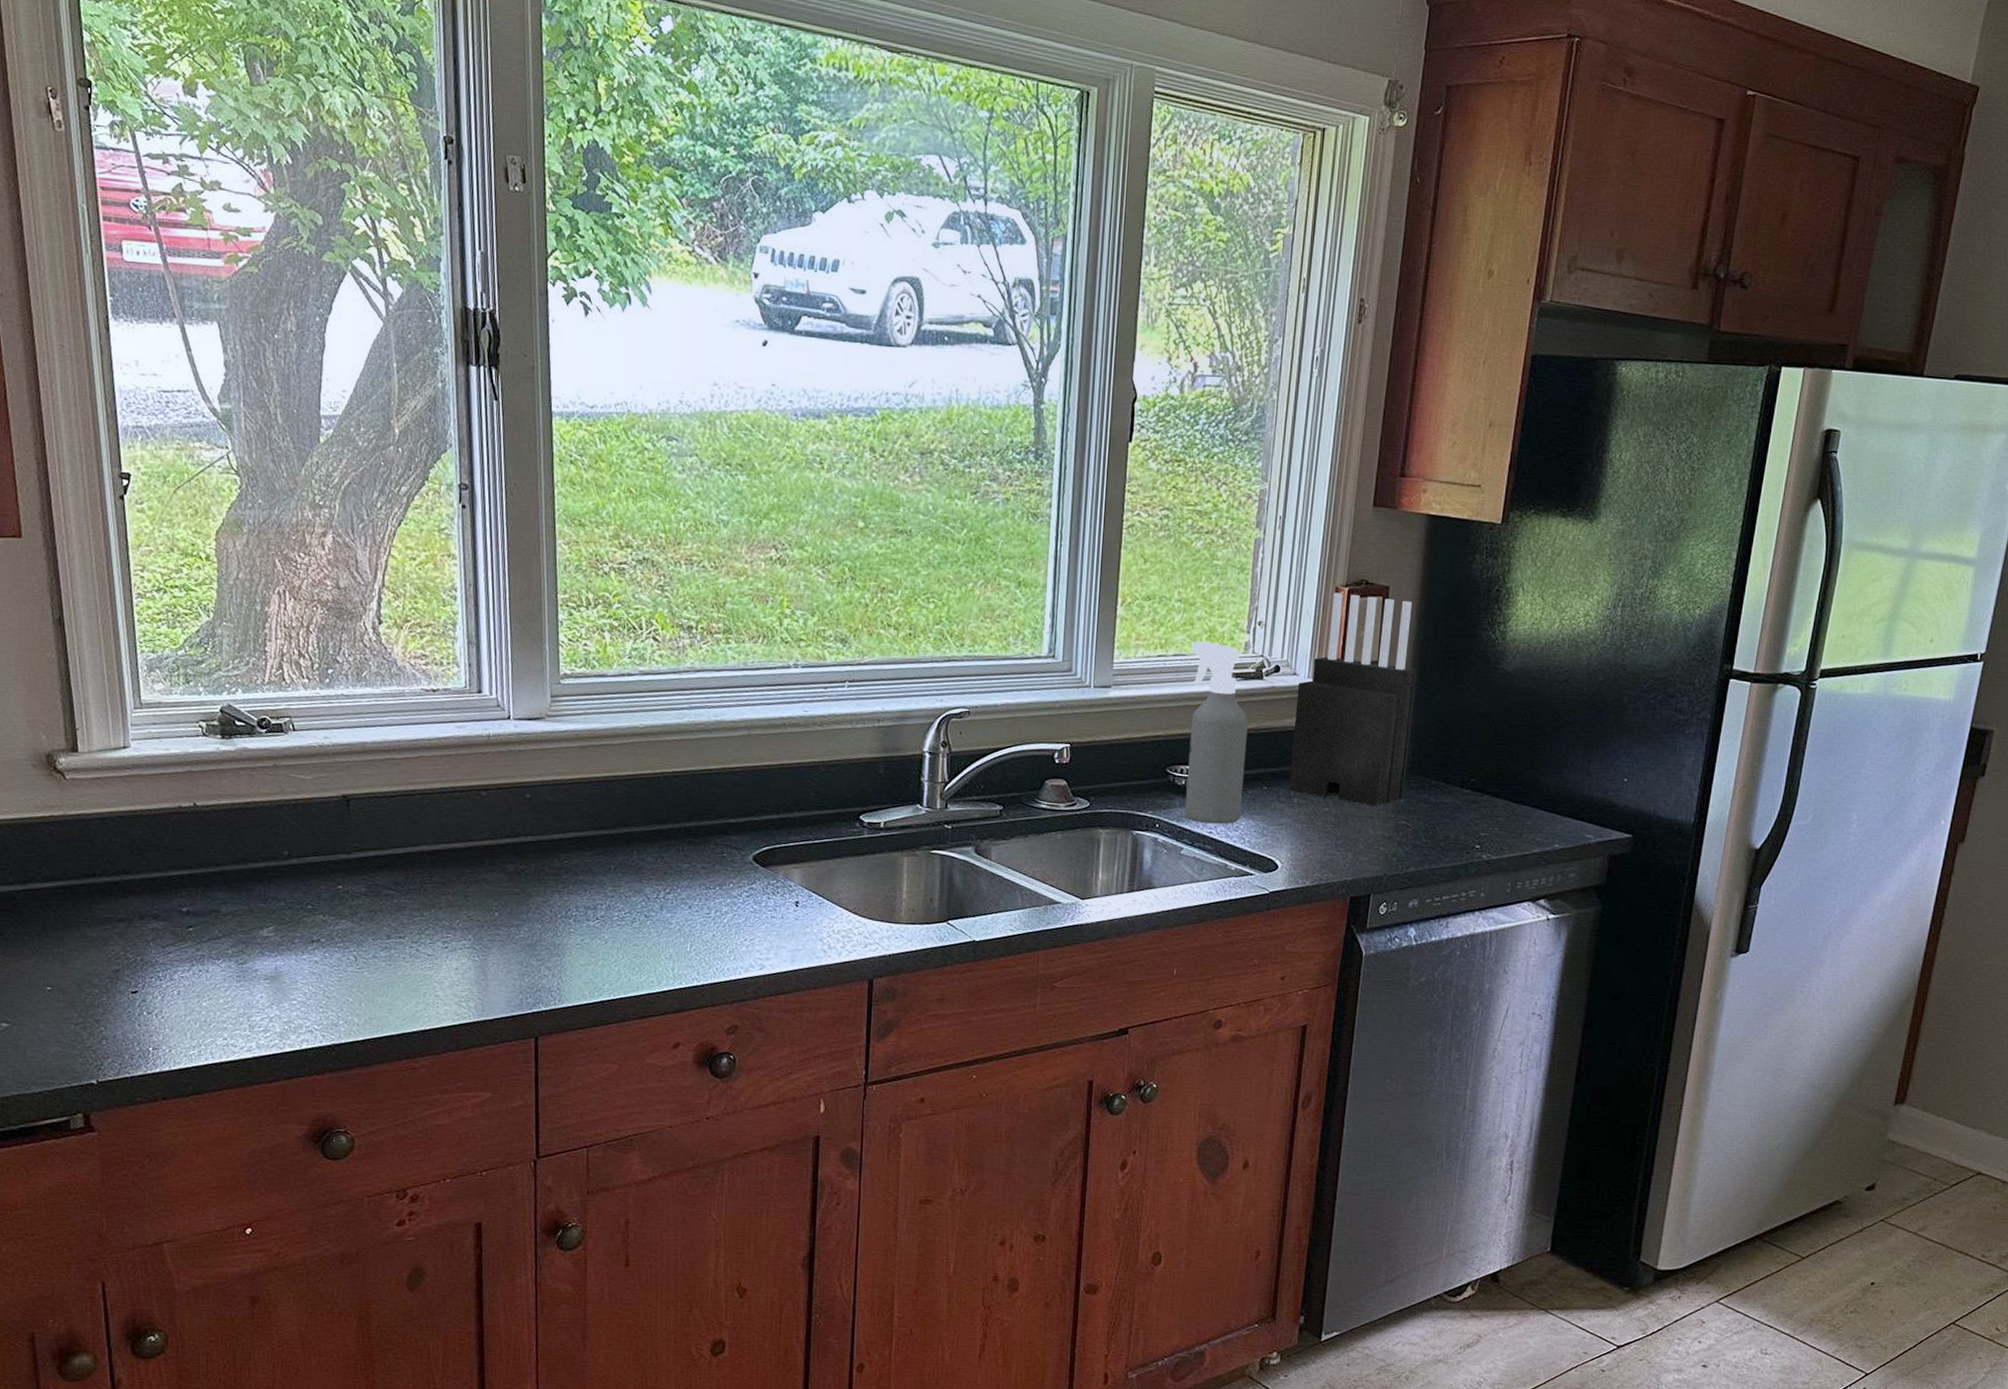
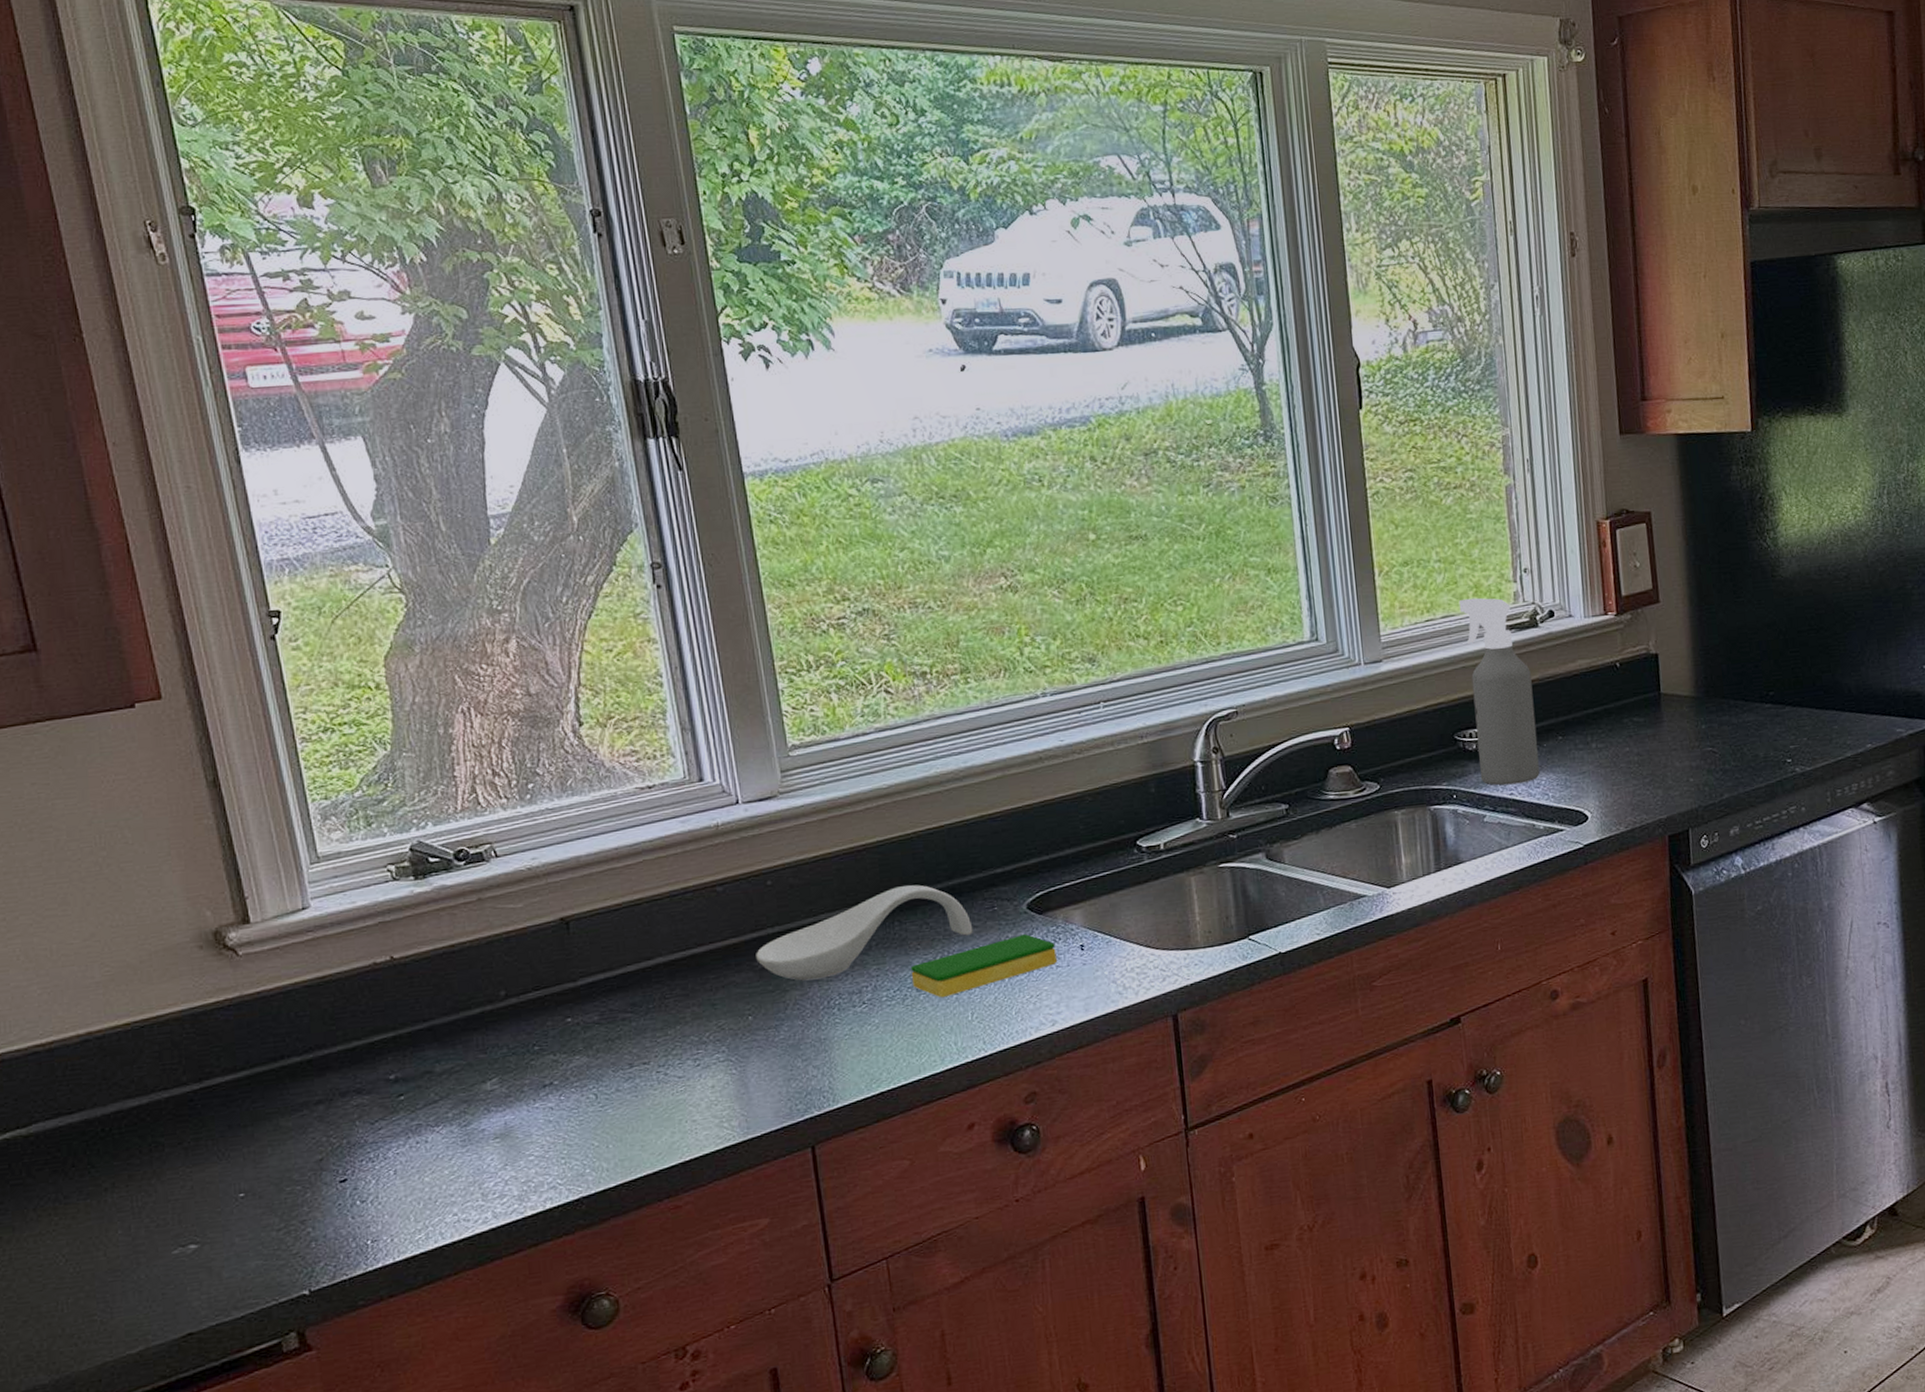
spoon rest: none [508,819,702,890] -> present [756,885,973,981]
dish sponge: none [641,882,773,927] -> present [910,933,1057,998]
knife block: present [1289,592,1417,806] -> none [1575,523,1704,739]

